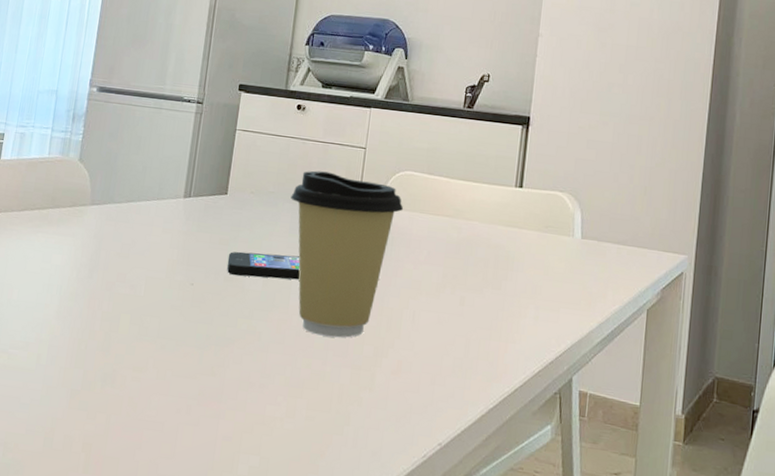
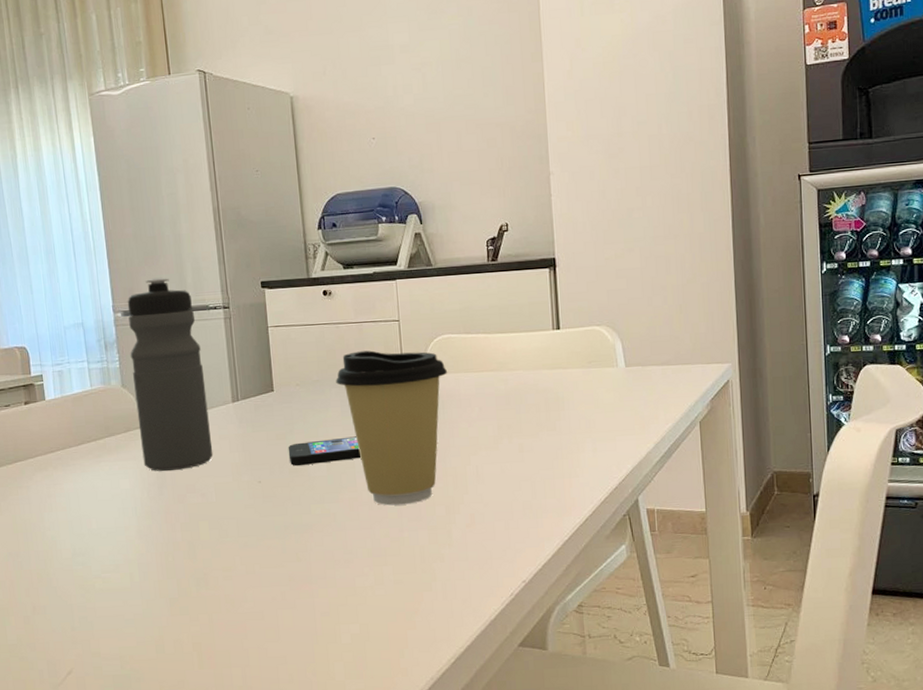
water bottle: none [80,60,169,257] -> present [127,277,213,471]

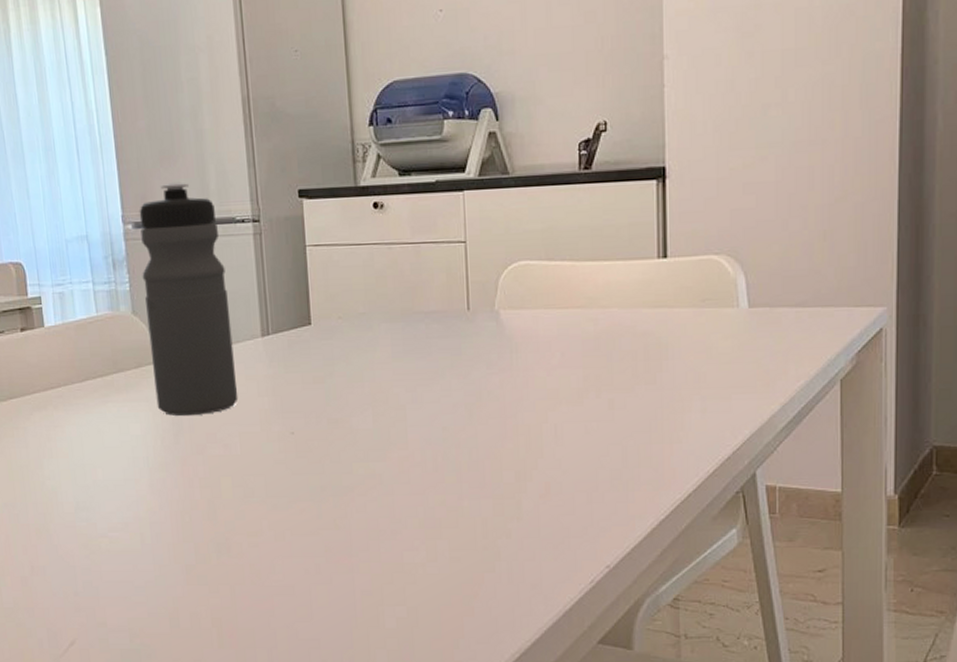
smartphone: present [288,436,362,467] -> none [326,383,415,416]
coffee cup: present [336,350,448,506] -> none [386,278,524,468]

